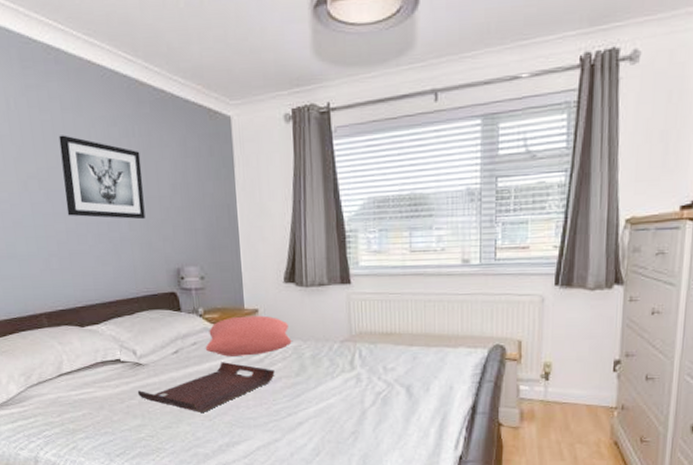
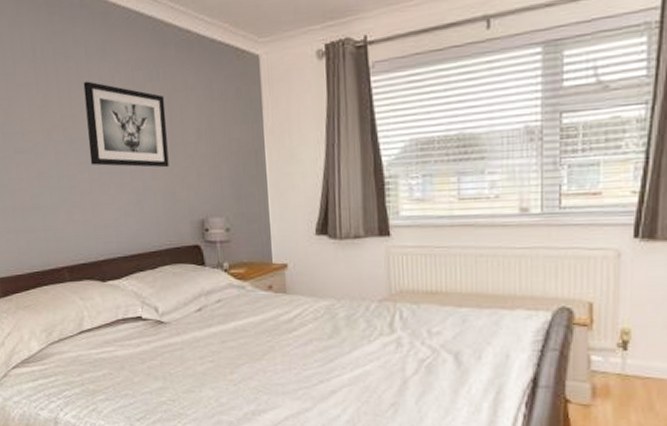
serving tray: present [137,362,275,412] -> none [158,321,305,376]
cushion: present [205,315,292,357] -> none [230,271,324,316]

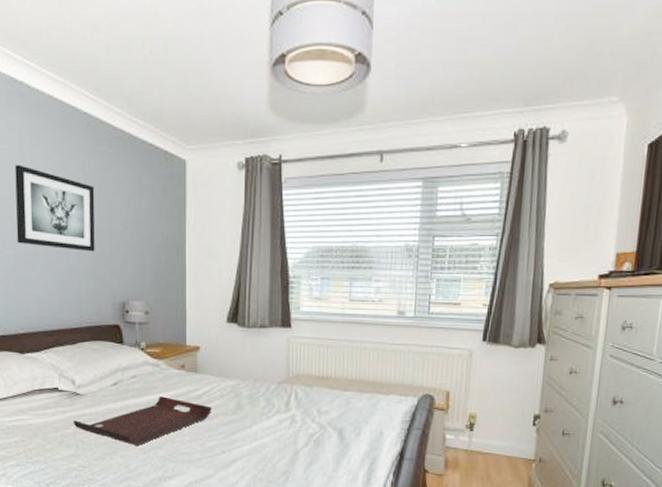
serving tray: none [158,321,305,376] -> present [73,396,212,445]

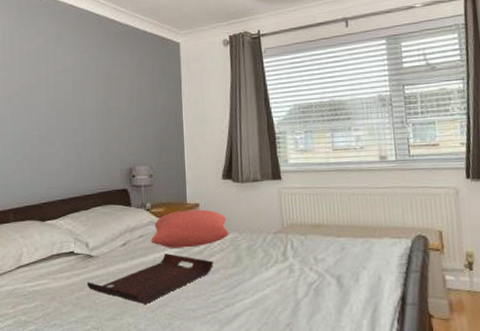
wall art: present [14,164,95,252] -> none [41,60,106,127]
cushion: none [144,352,230,392] -> present [150,209,229,248]

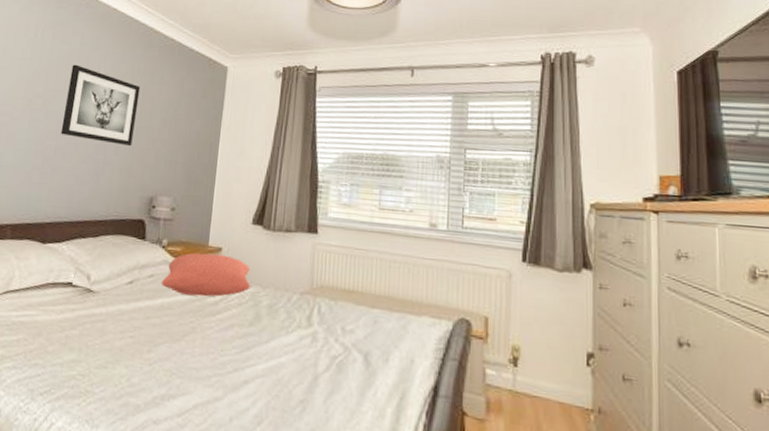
wall art: none [41,60,106,127] -> present [60,64,141,147]
serving tray: present [86,253,213,304] -> none [80,299,228,355]

